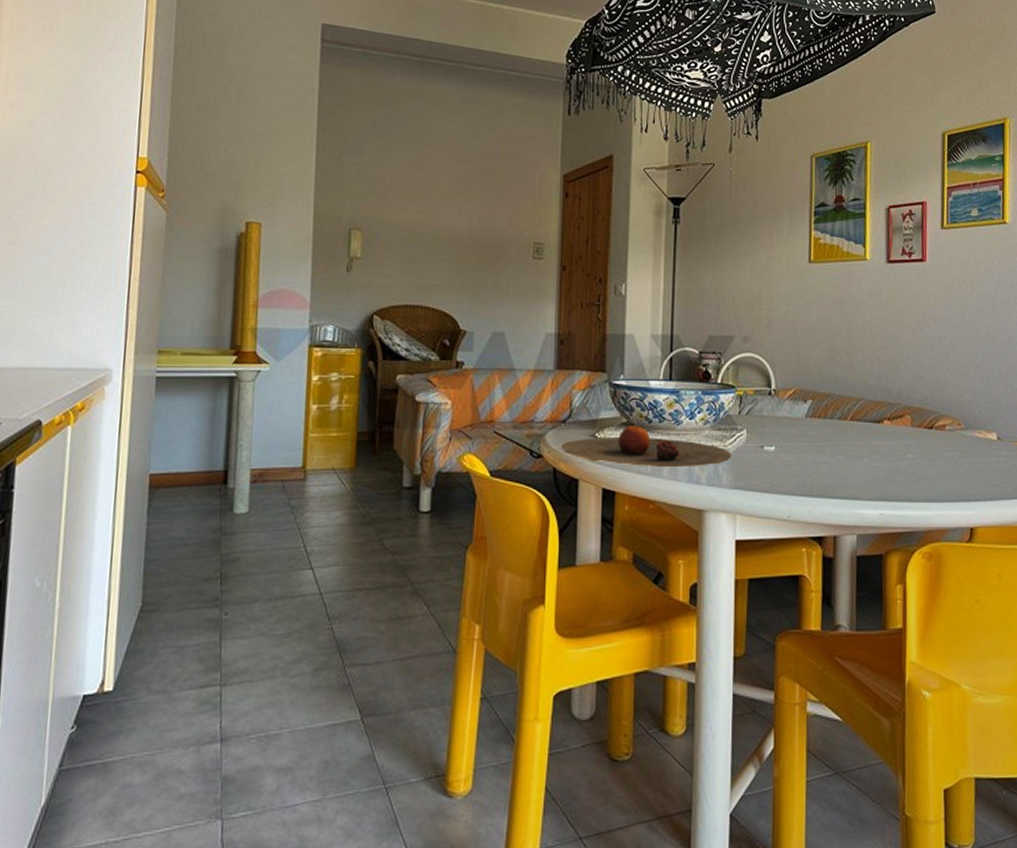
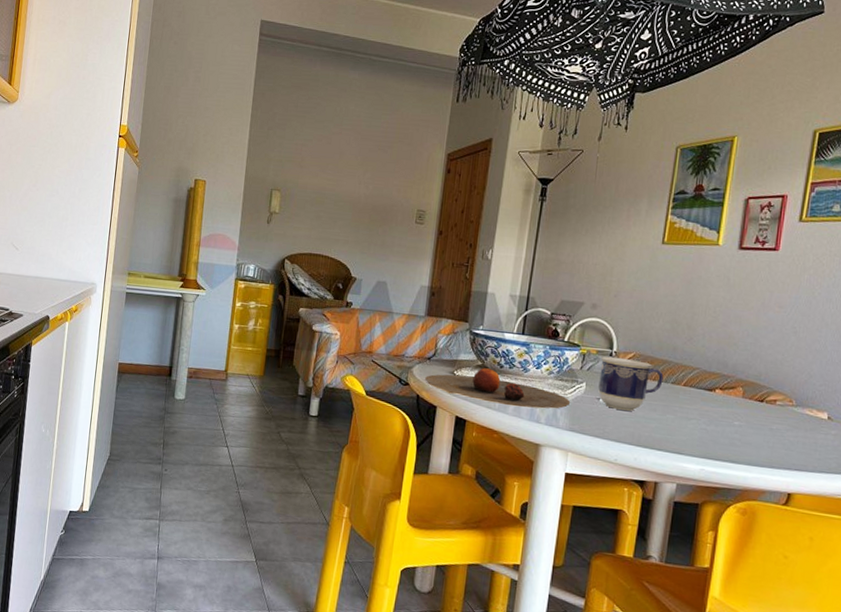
cup: none [760,395,829,456] -> present [598,356,664,411]

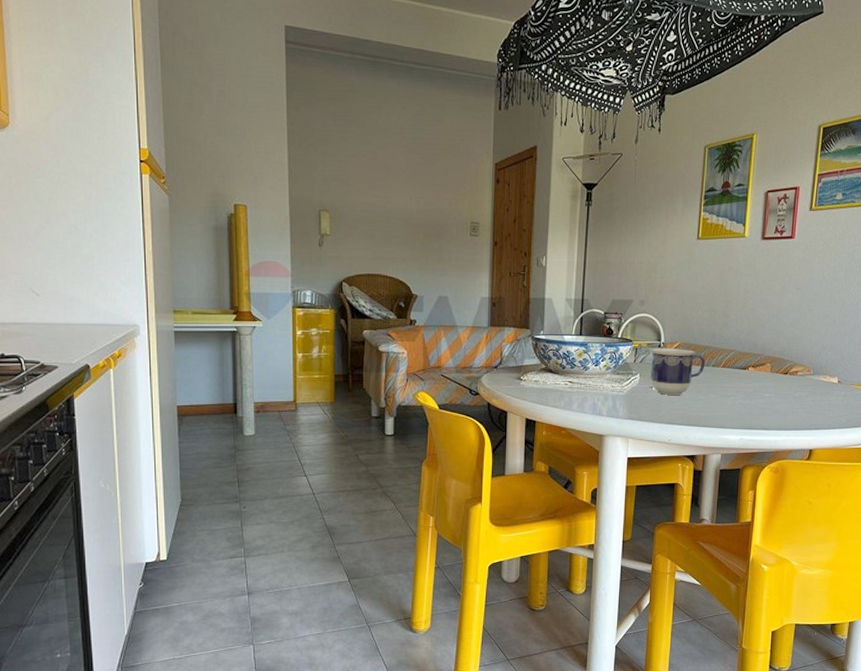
plate: present [425,368,571,409] -> none [494,370,628,403]

